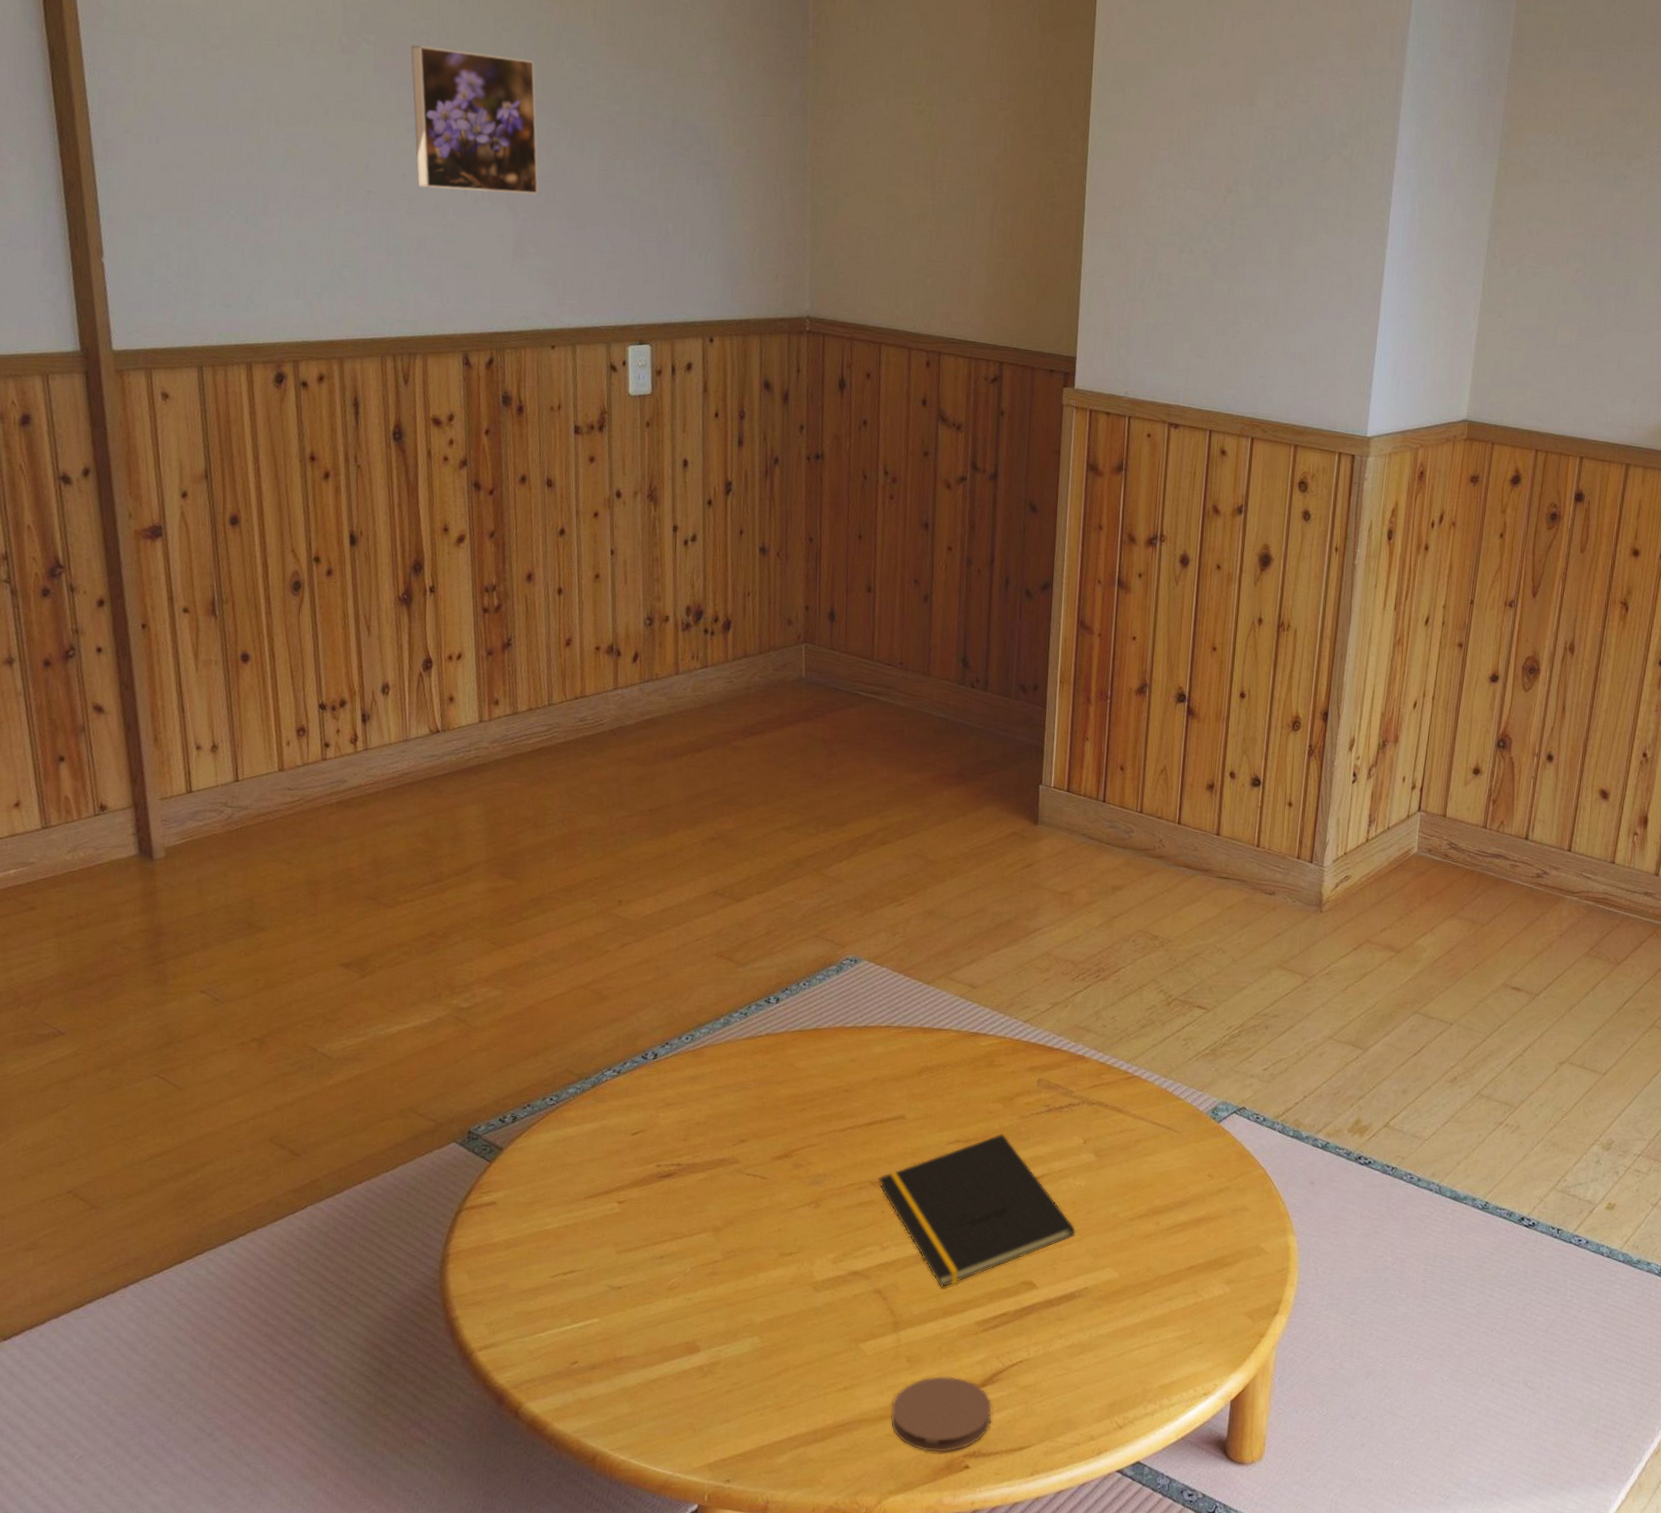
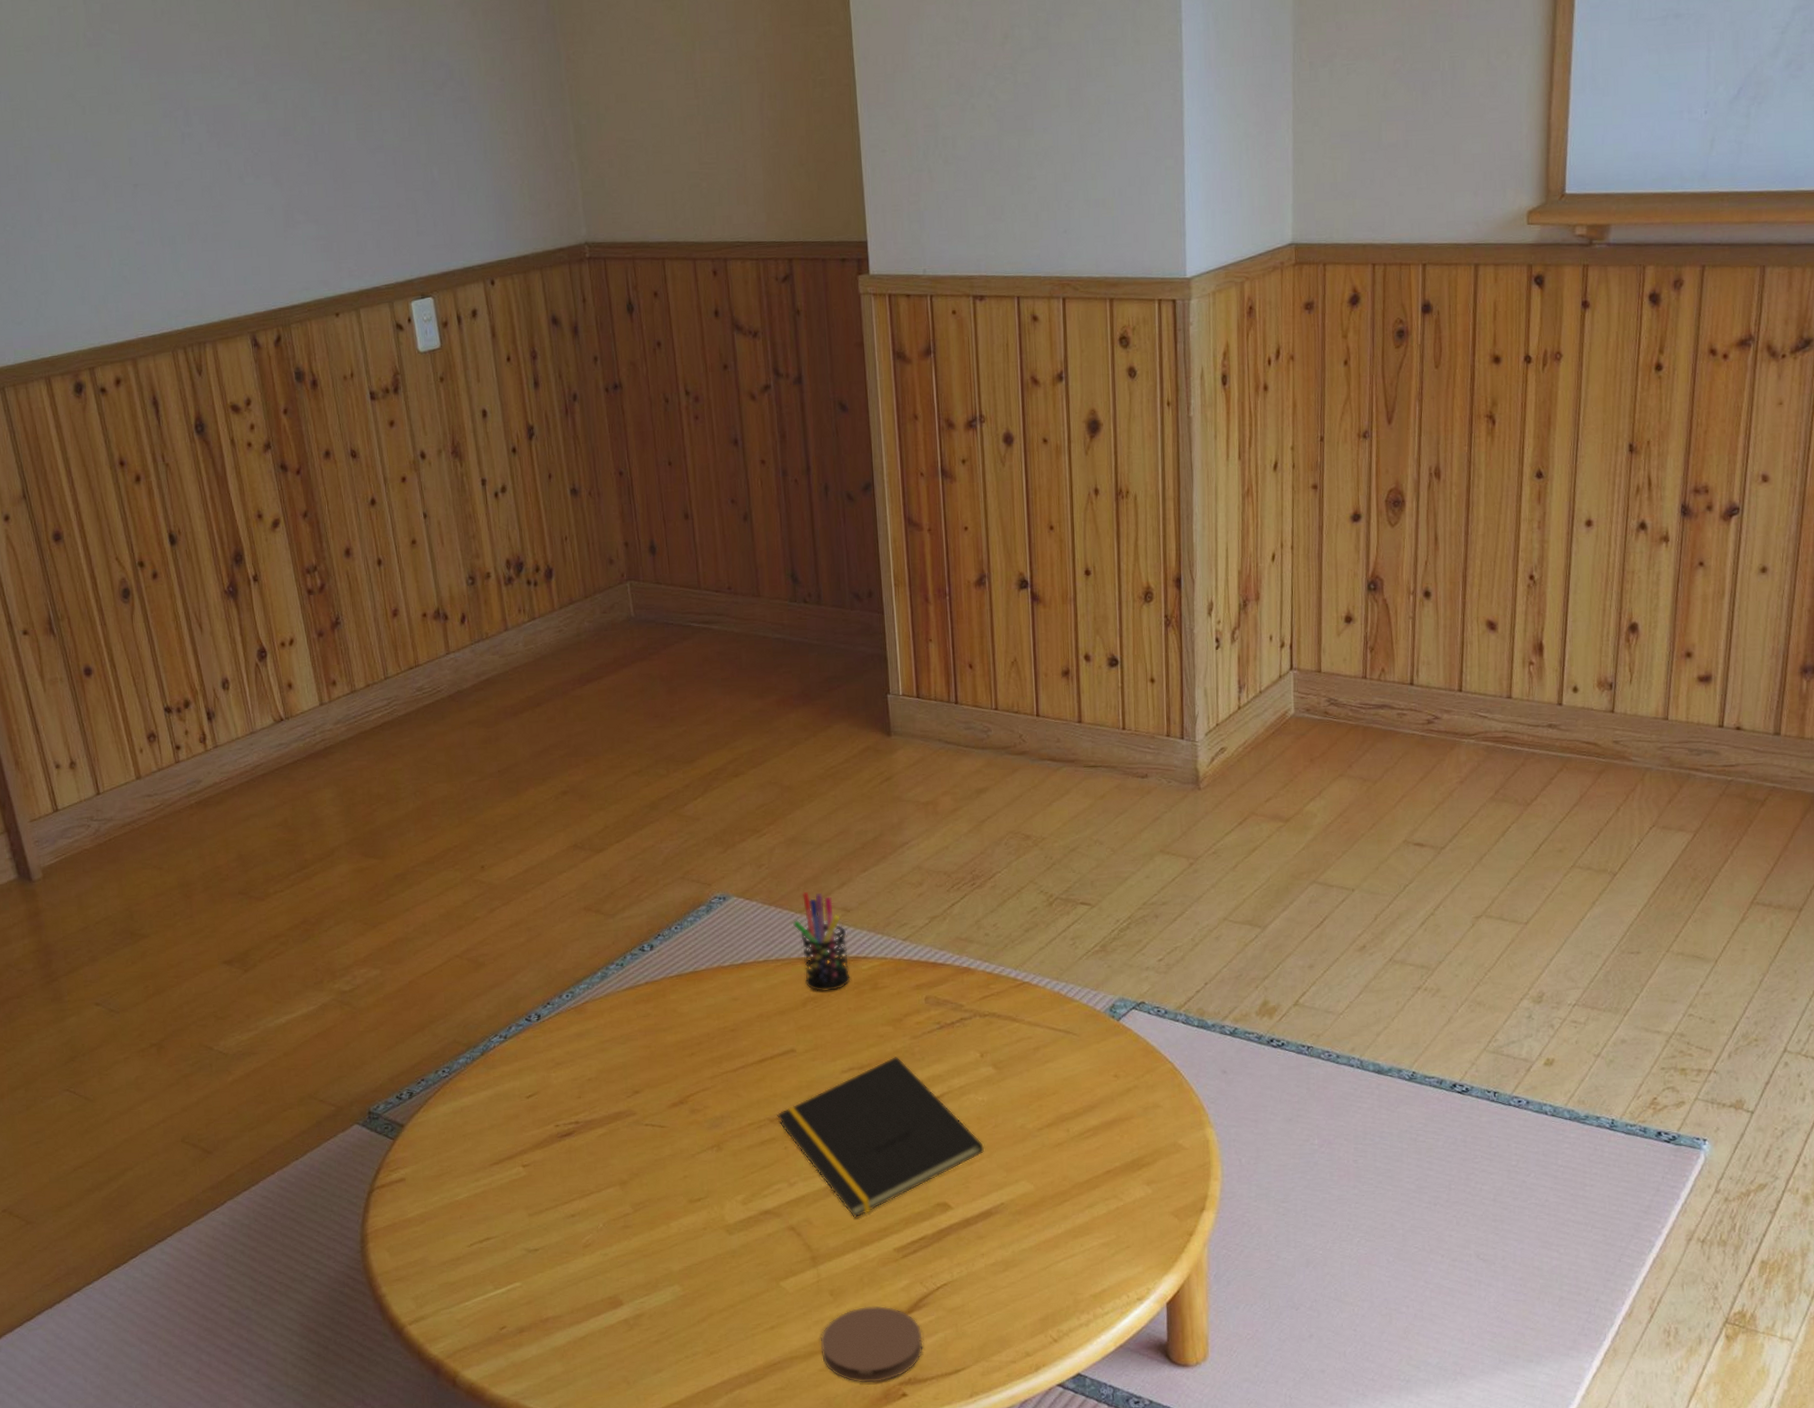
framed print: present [410,45,539,195] -> none [154,22,301,173]
pen holder: none [919,963,971,1063] -> present [793,891,851,992]

